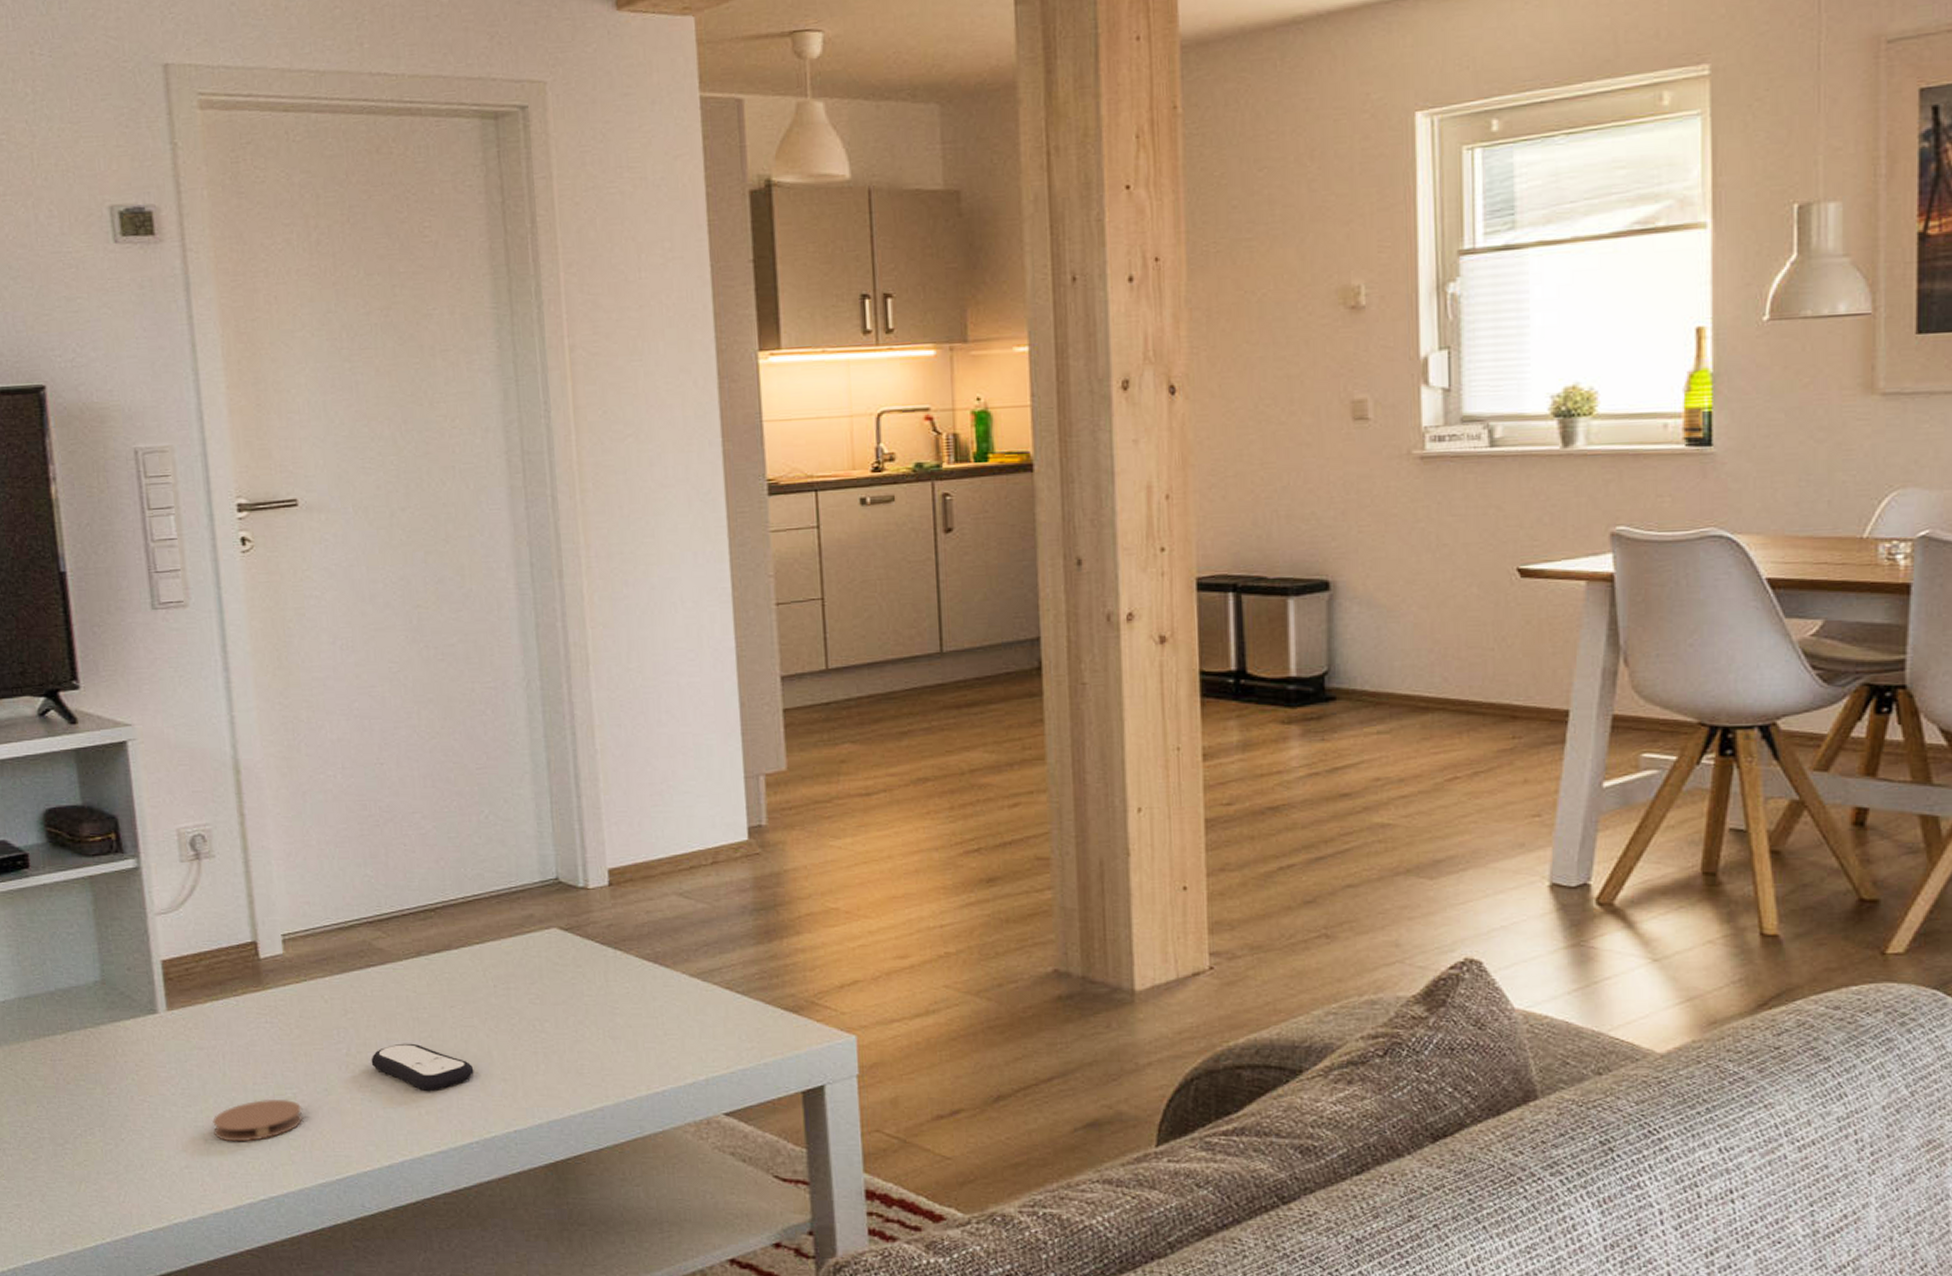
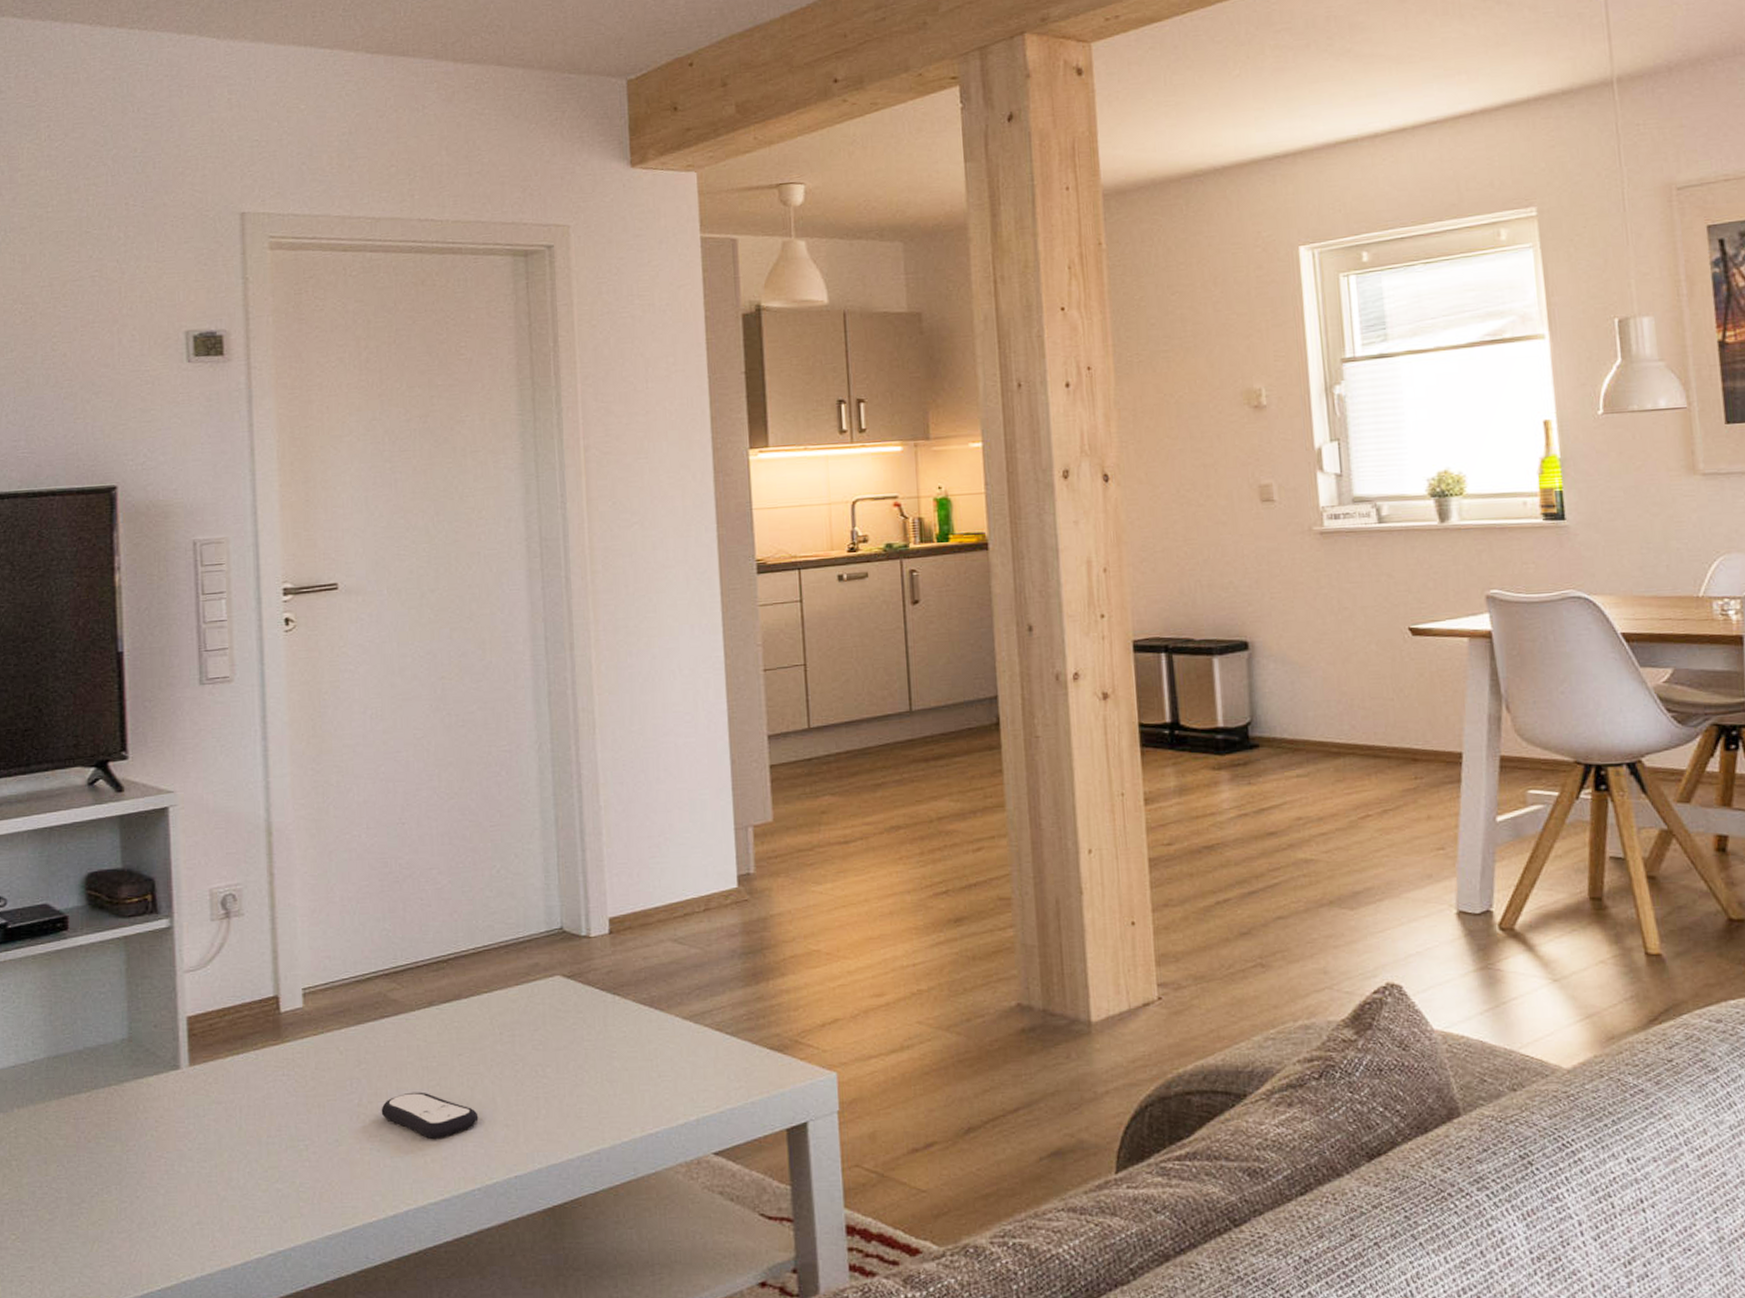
coaster: present [211,1098,302,1142] -> none [225,1151,313,1196]

